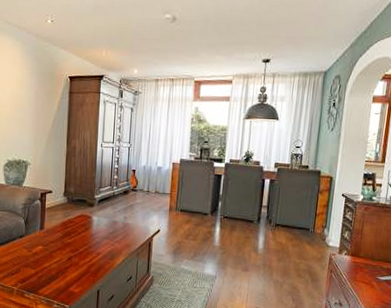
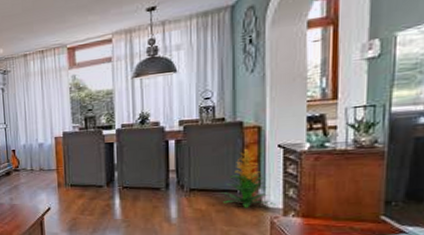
indoor plant: none [297,195,336,245] -> present [220,149,277,208]

